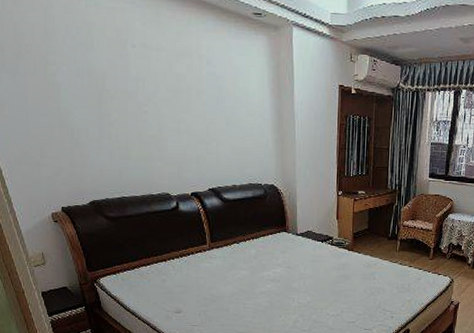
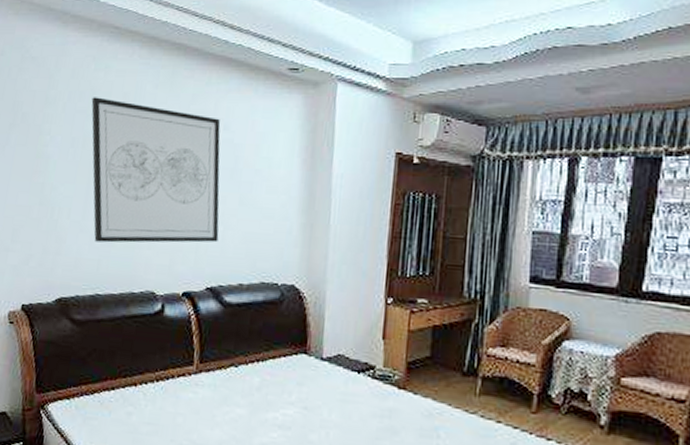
wall art: none [88,31,213,157] -> present [91,97,221,243]

